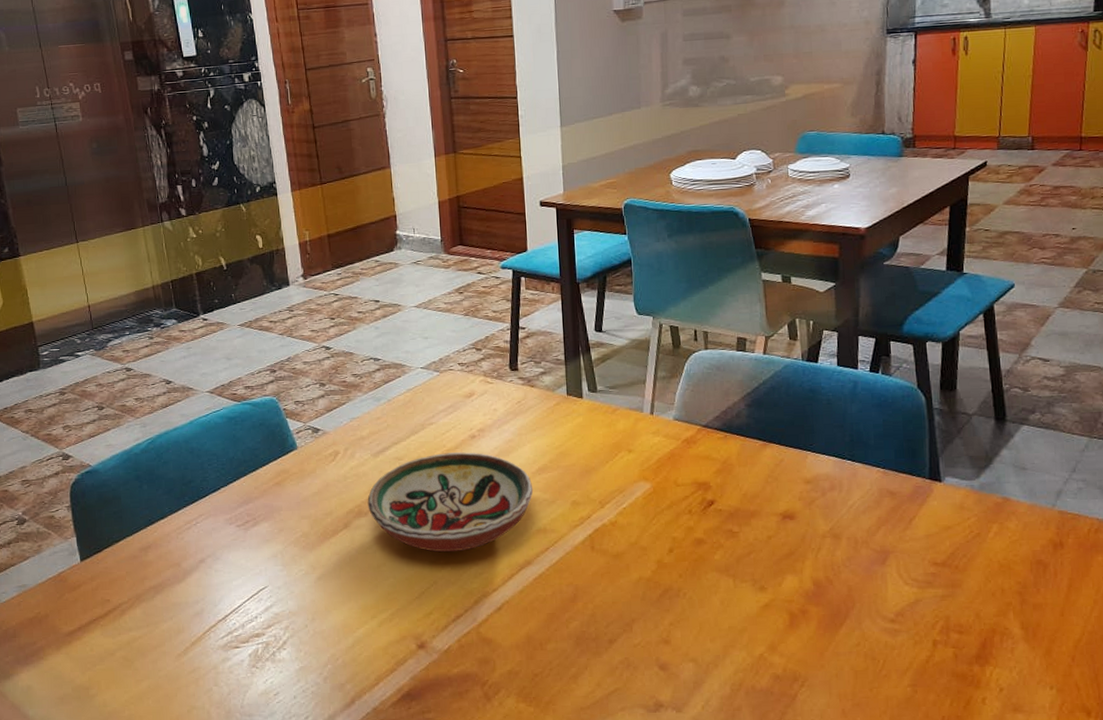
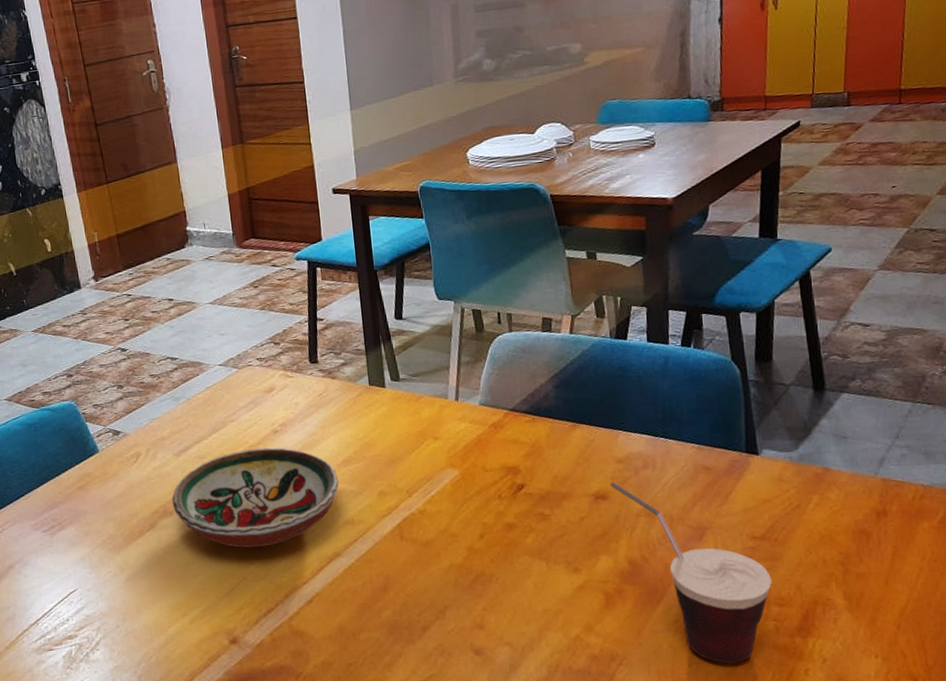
cup: none [797,502,952,689] -> present [610,482,772,664]

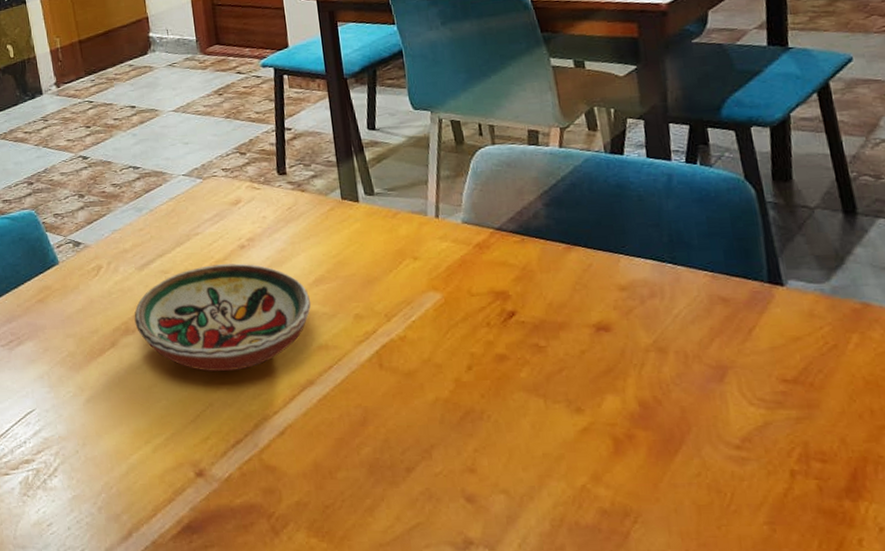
cup: present [610,482,772,664] -> none [613,312,810,528]

